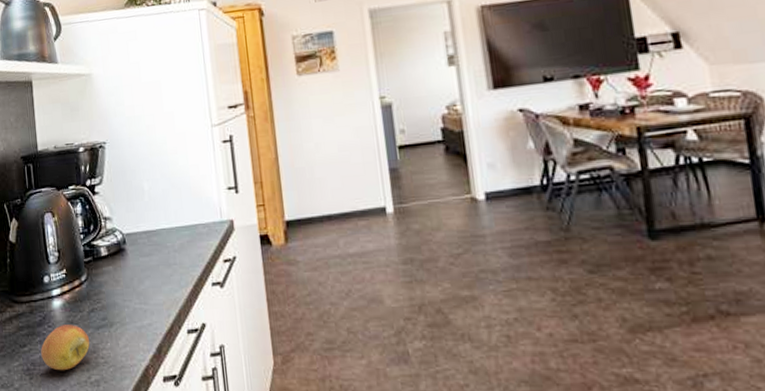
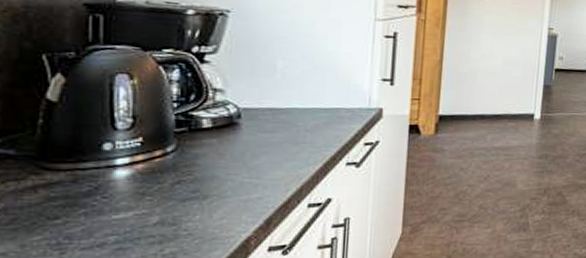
apple: present [41,325,90,371] -> none [85,196,169,244]

